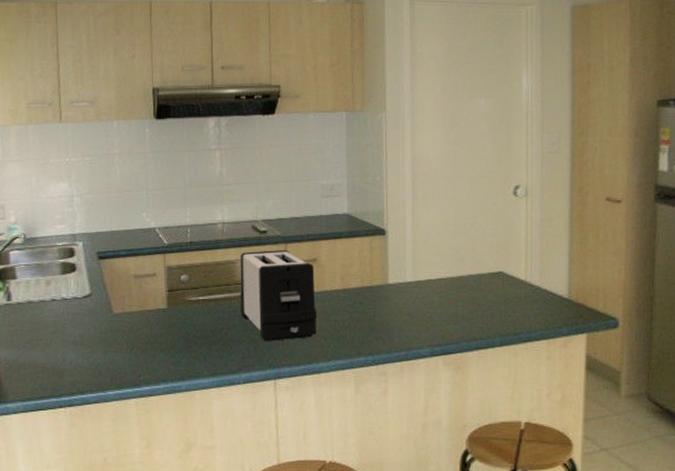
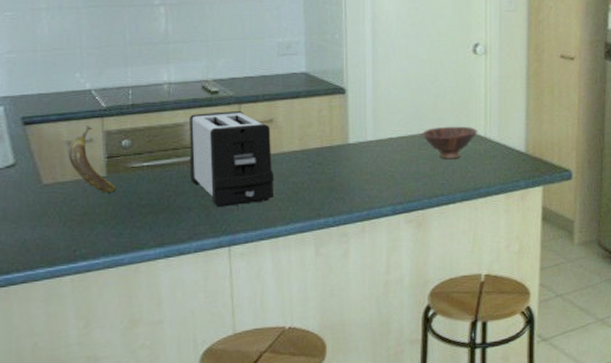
banana: none [135,261,176,324] -> present [68,126,117,193]
bowl: none [460,269,518,303] -> present [421,126,478,159]

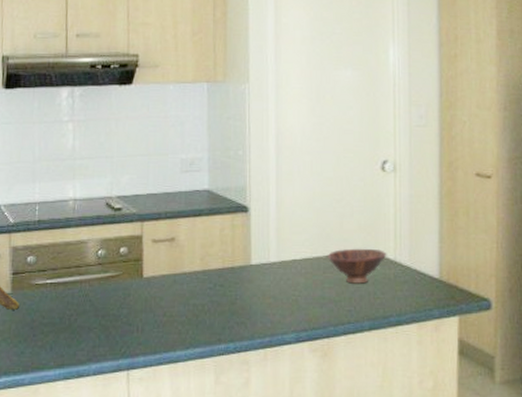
toaster: present [189,111,273,207] -> none [91,229,174,328]

